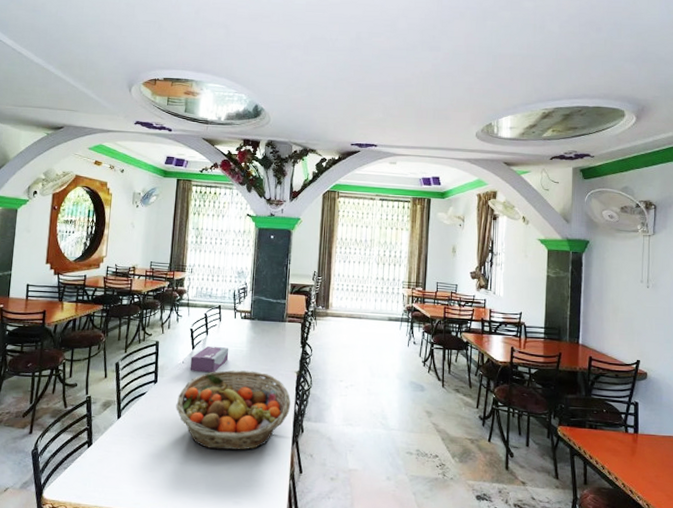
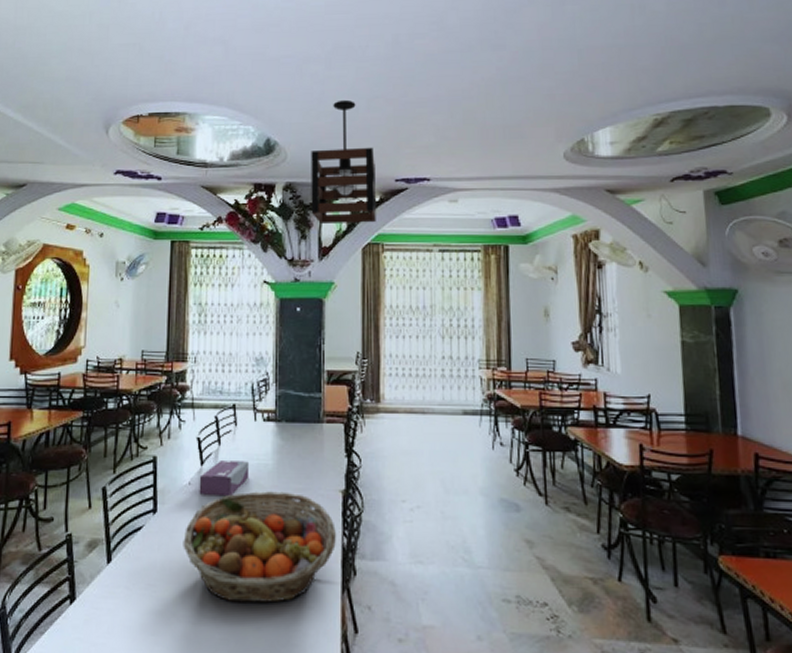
pendant light: none [286,79,337,175] -> present [311,99,376,223]

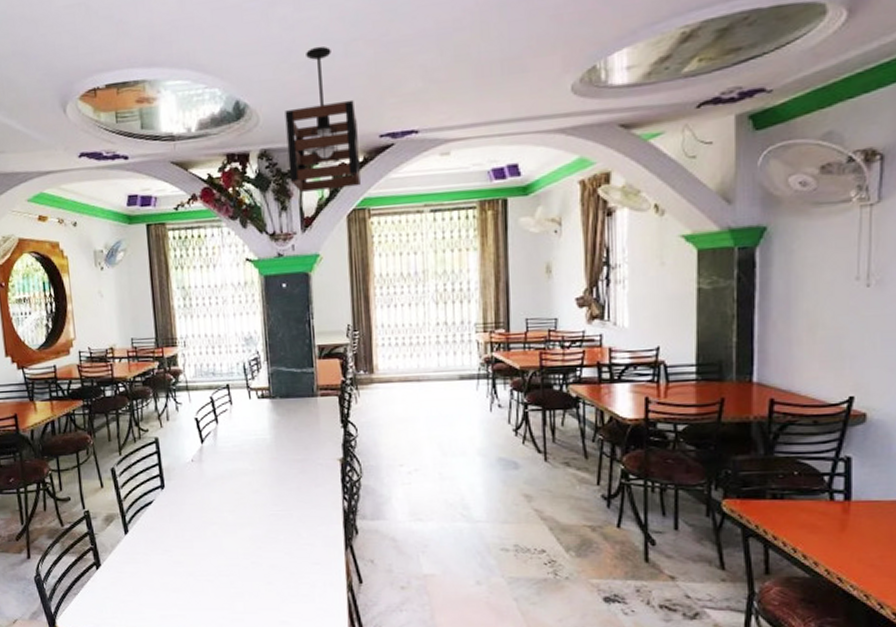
fruit basket: present [183,491,336,604] -> none [192,463,337,562]
tissue box: present [199,461,250,497] -> none [201,437,249,471]

